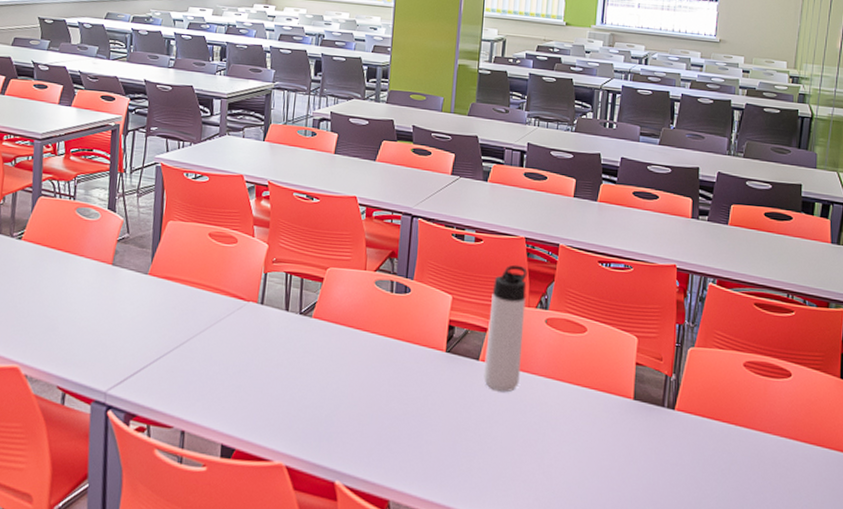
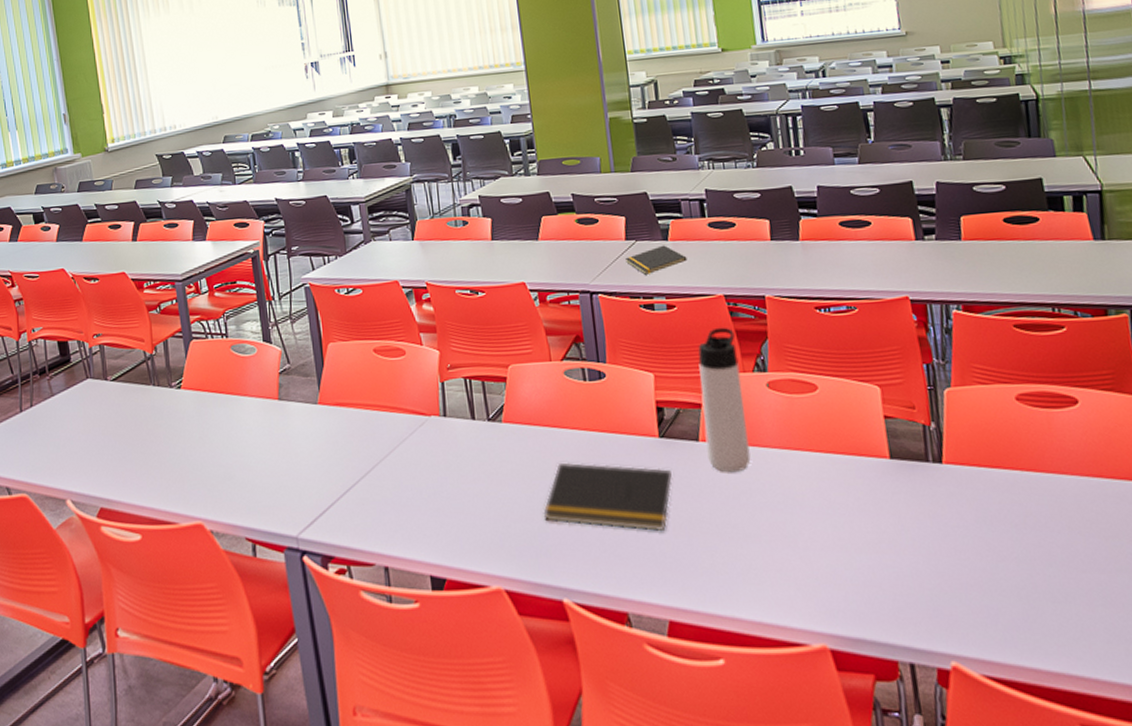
notepad: none [332,361,451,434] -> present [543,462,674,532]
notepad: none [448,185,501,208] -> present [626,245,688,275]

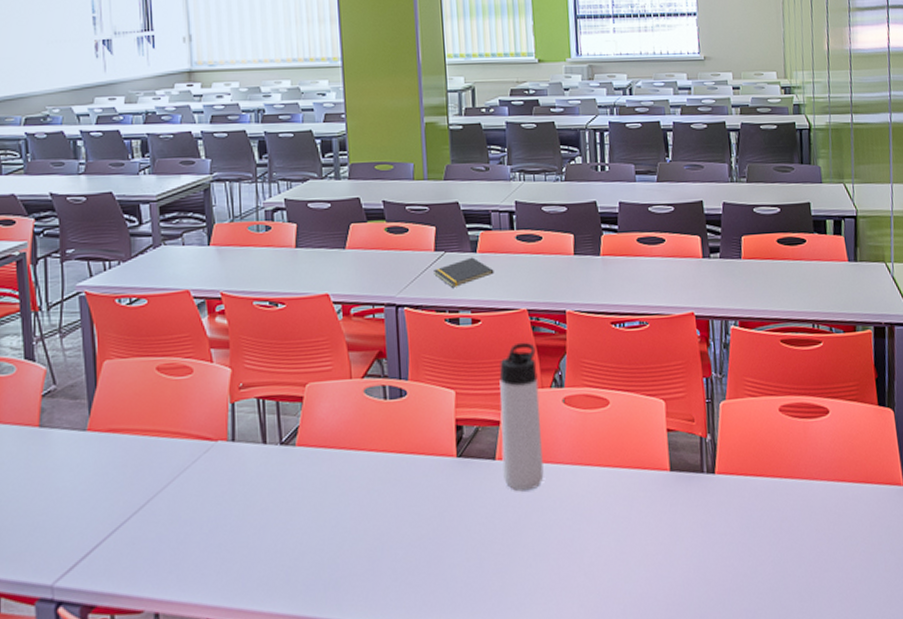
notepad: present [543,462,674,532] -> none [334,486,469,556]

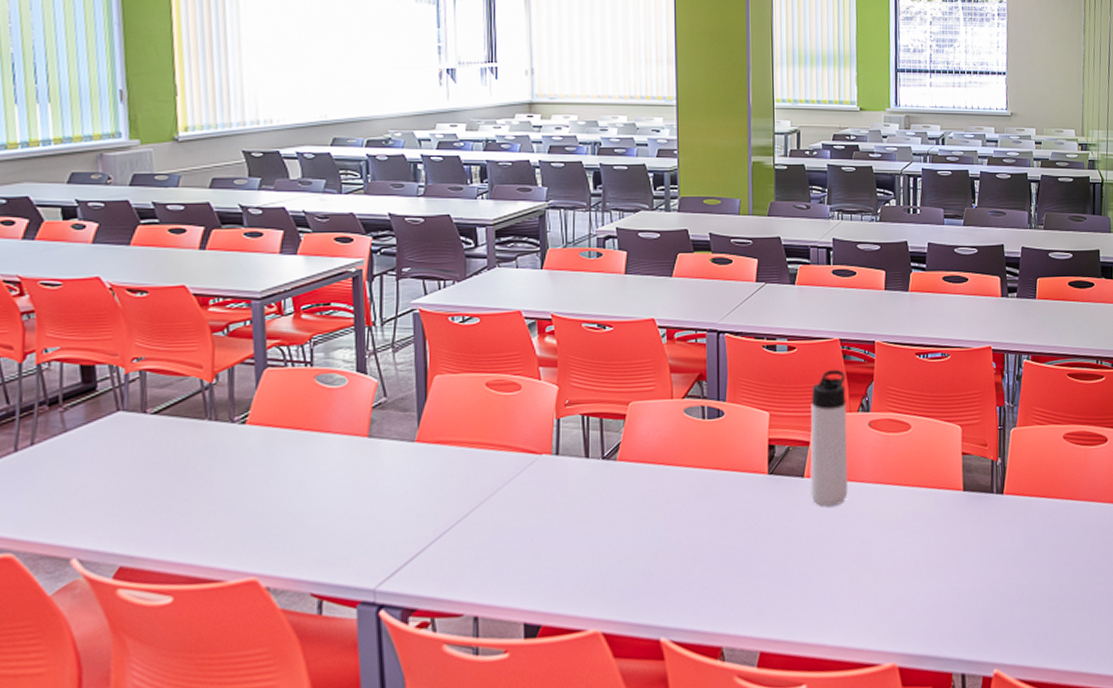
notepad: present [434,257,494,287] -> none [754,289,811,316]

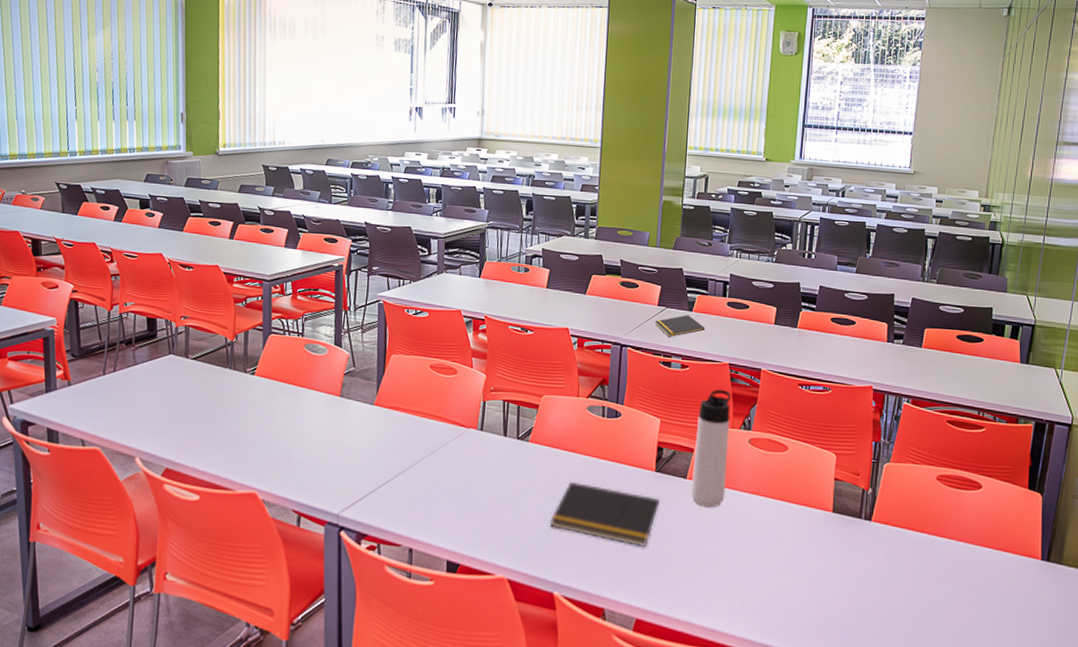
notepad: none [649,500,777,566] -> present [549,481,661,547]
notepad: none [754,289,811,316] -> present [655,314,705,337]

